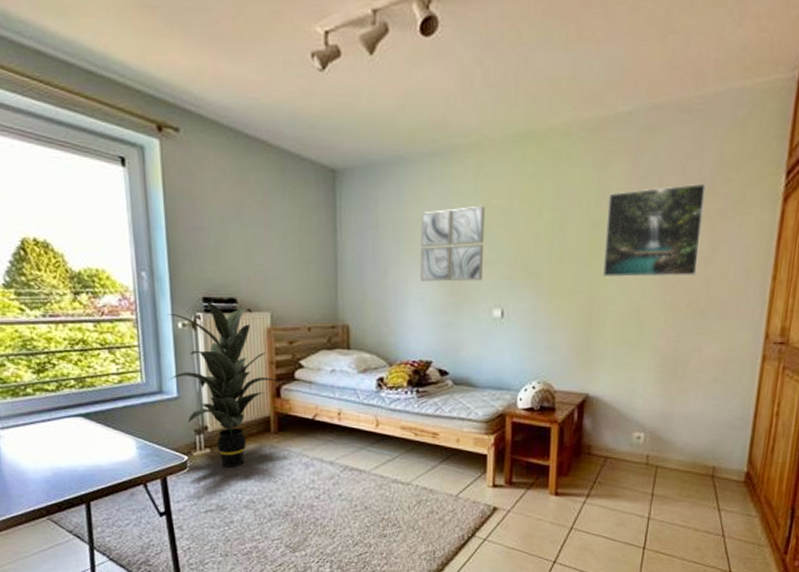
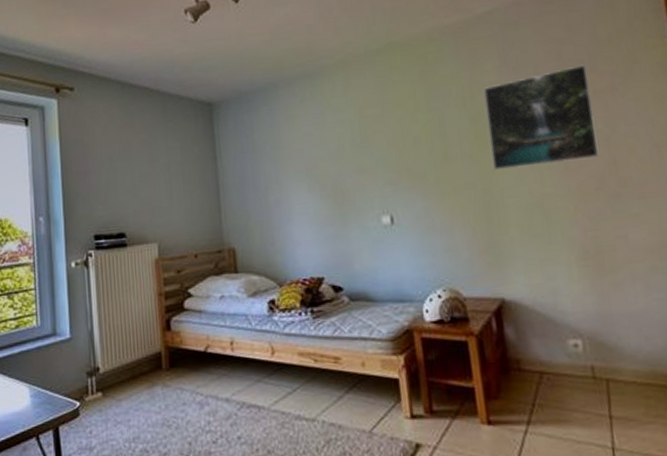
indoor plant: present [168,300,281,468] -> none [62,238,171,412]
wall art: present [420,205,486,282] -> none [296,116,366,197]

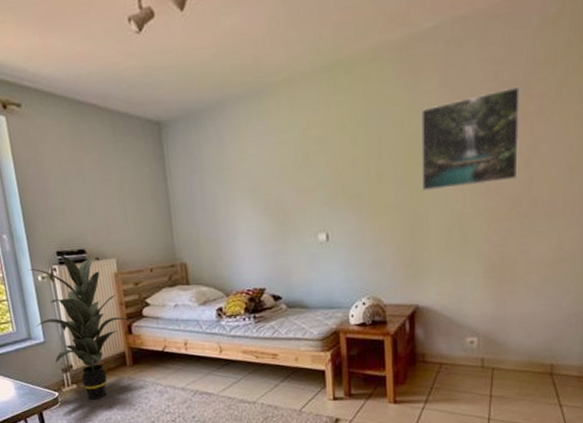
indoor plant: none [62,238,171,412] -> present [28,254,131,400]

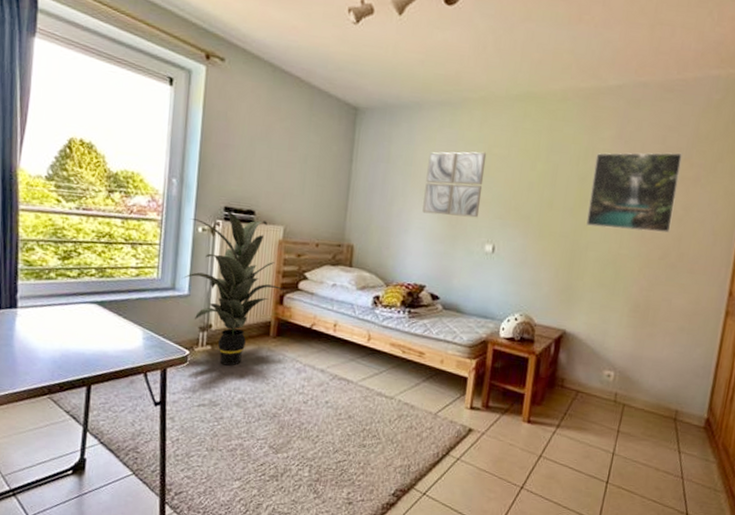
wall art: none [242,137,306,215] -> present [422,151,487,218]

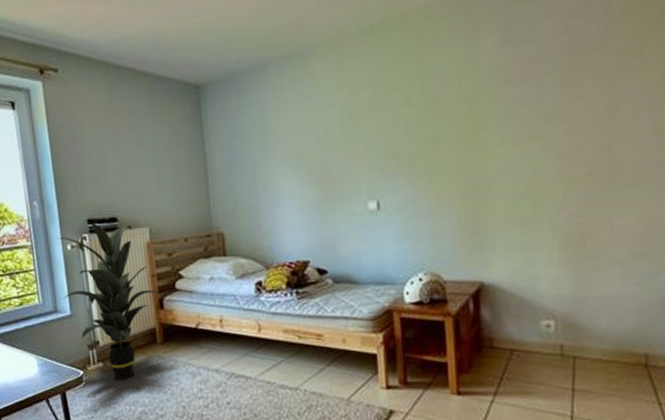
wall art: present [422,151,487,218] -> none [285,99,354,182]
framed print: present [586,152,683,233] -> none [480,41,596,155]

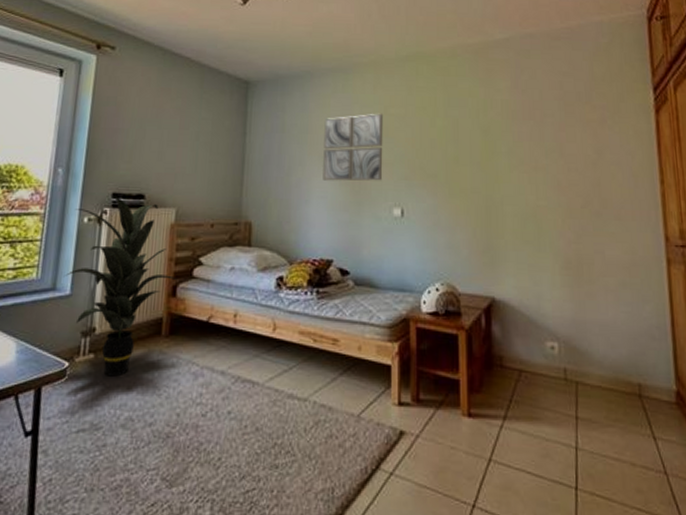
wall art: none [285,99,354,182] -> present [323,113,384,181]

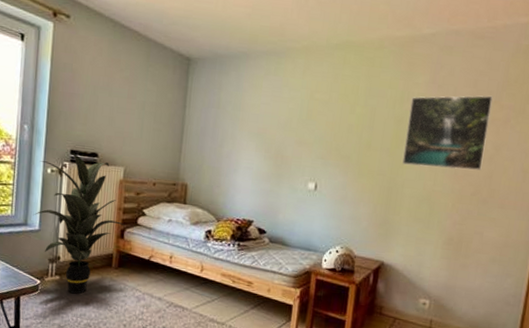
wall art: present [323,113,384,181] -> none [250,97,309,158]
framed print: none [494,96,587,180] -> present [402,95,493,171]

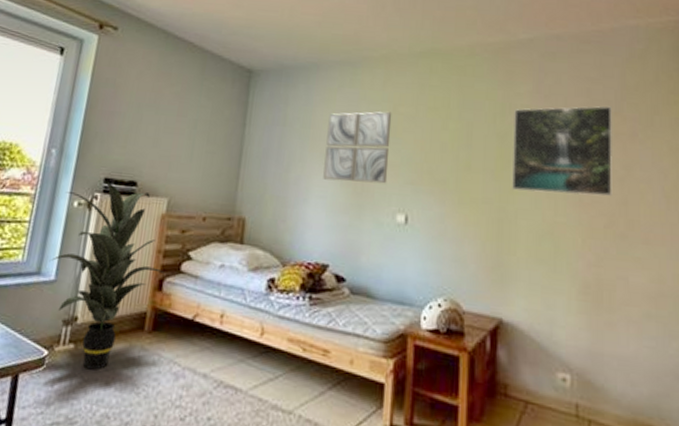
wall art: none [250,97,309,158] -> present [323,111,392,184]

